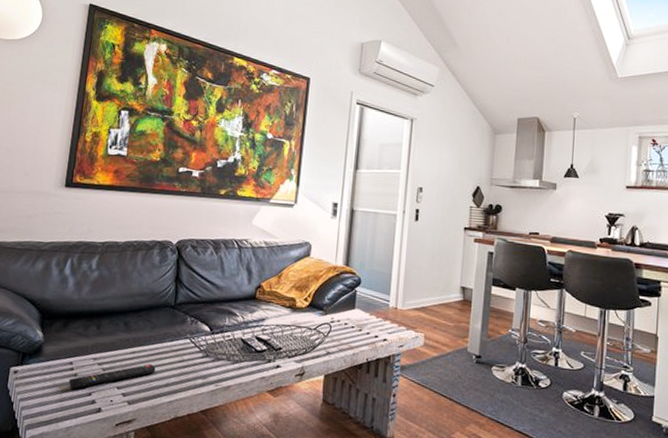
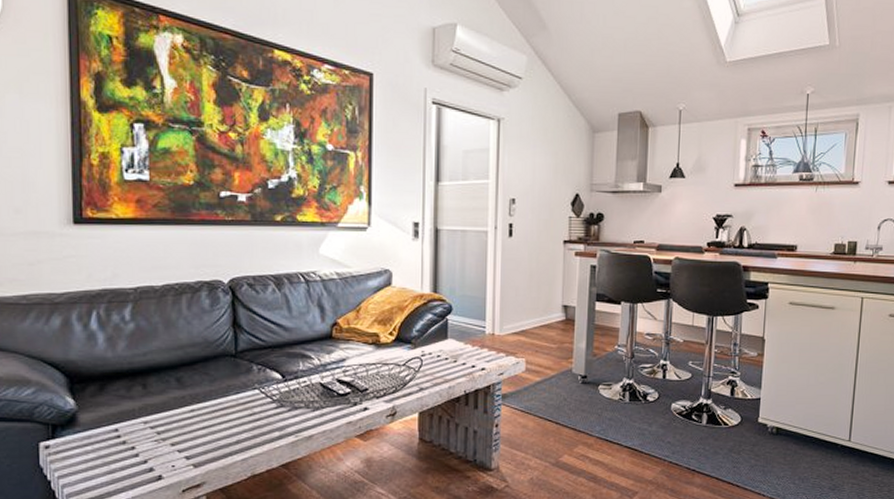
remote control: present [68,364,156,390] -> none [117,422,222,459]

